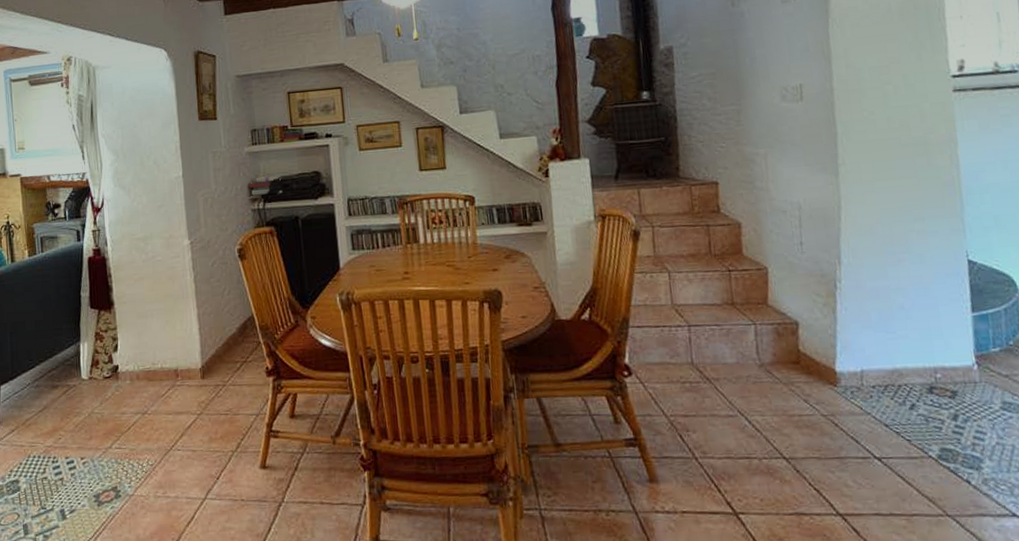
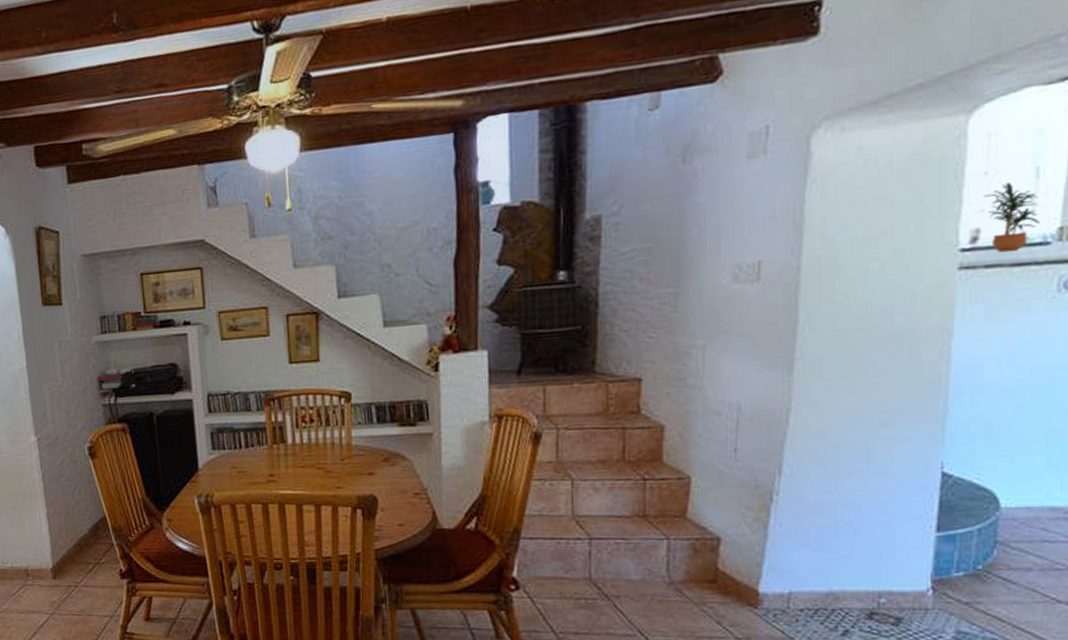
potted plant: none [962,24,1007,79] -> present [983,183,1040,253]

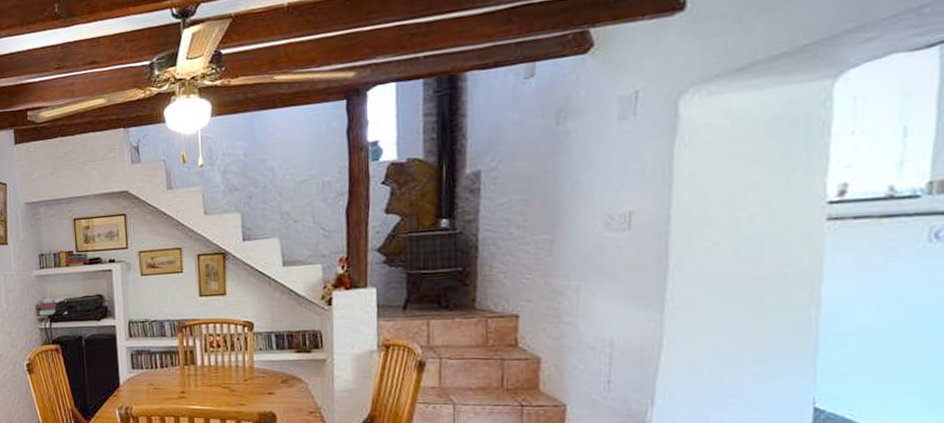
potted plant: present [983,183,1040,253] -> none [850,141,908,205]

